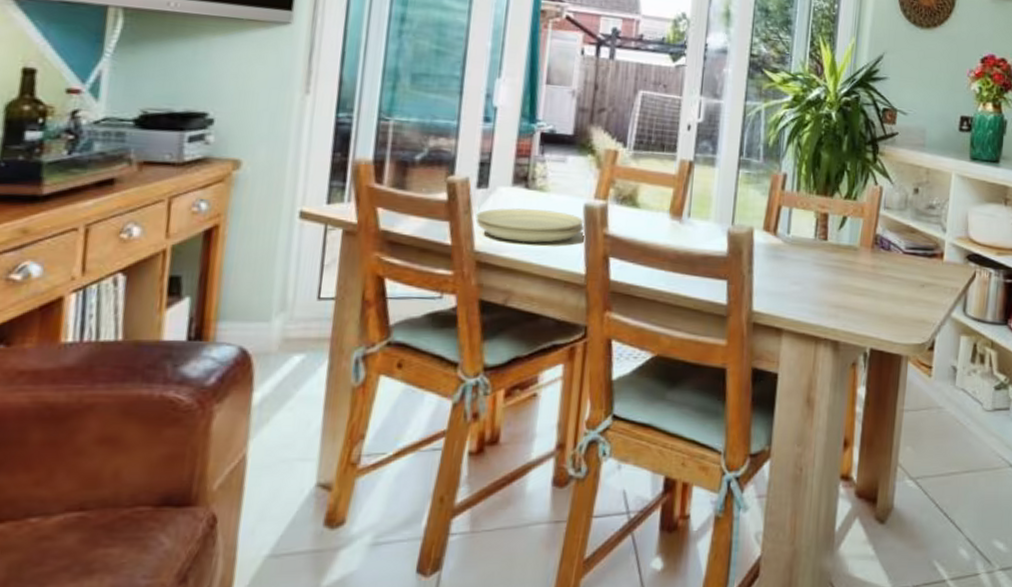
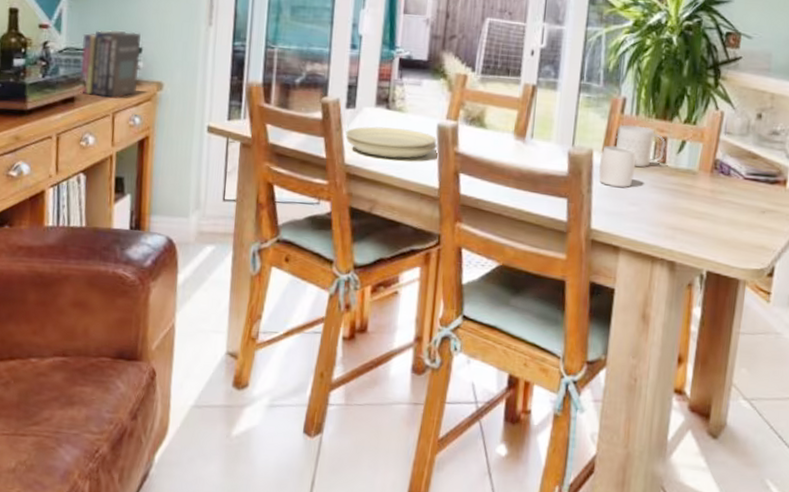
books: none [123,96,213,180] -> present [80,29,141,98]
mug: none [759,223,798,266] -> present [598,145,636,188]
mug: none [777,201,828,245] -> present [616,124,666,168]

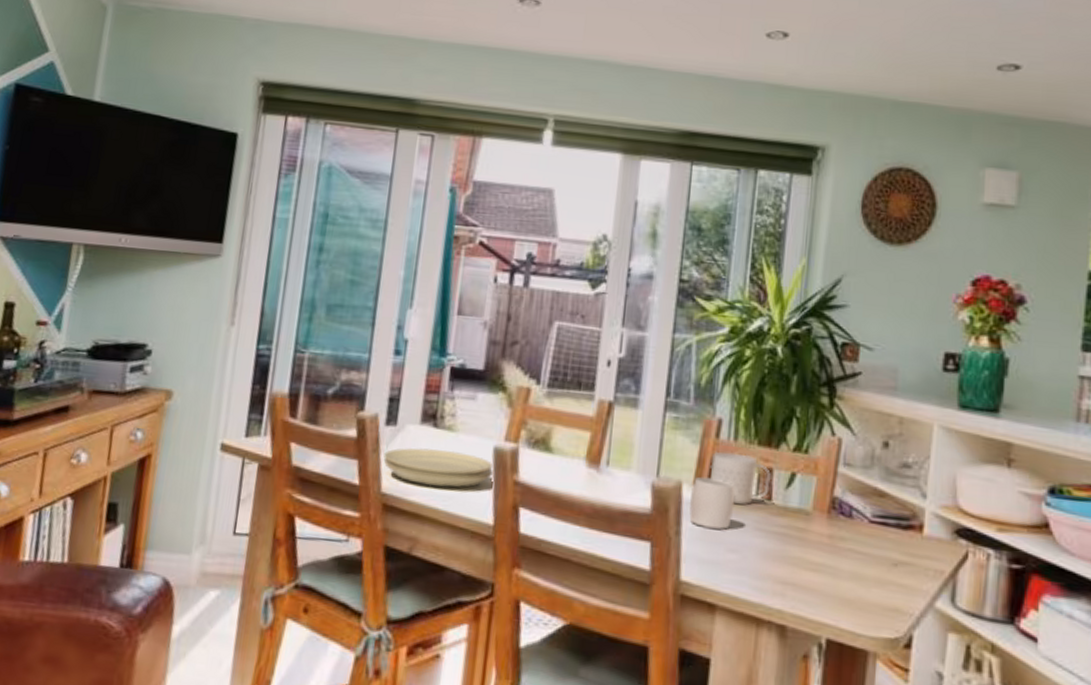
books: present [80,29,141,98] -> none [76,328,152,409]

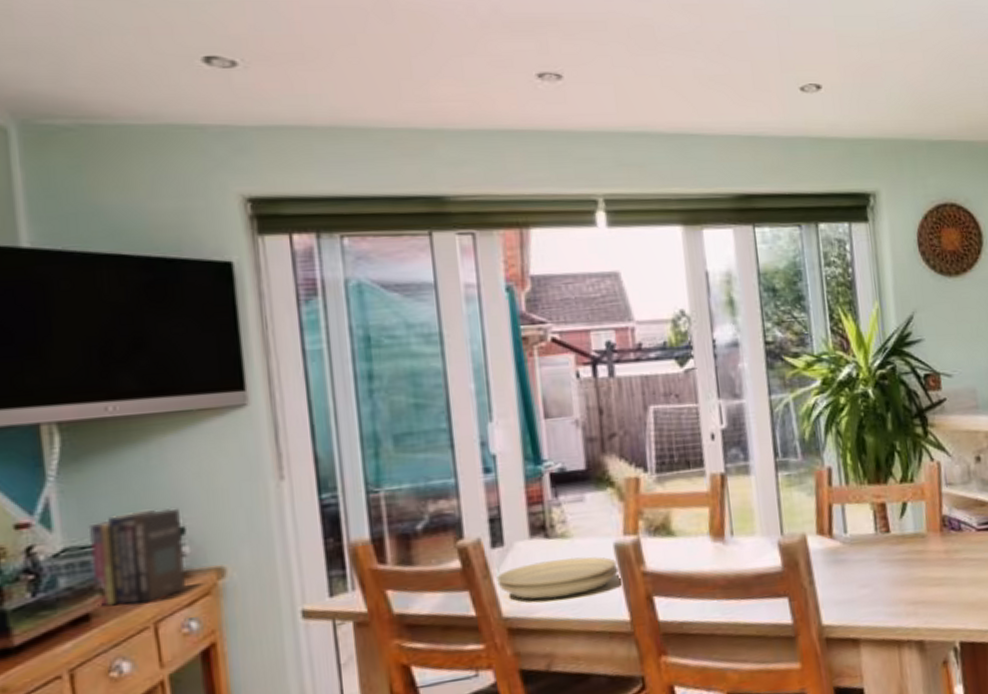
books: none [76,328,152,409] -> present [88,508,186,607]
mug: present [689,476,735,530] -> none [816,523,858,572]
mug: present [710,451,772,505] -> none [829,495,886,544]

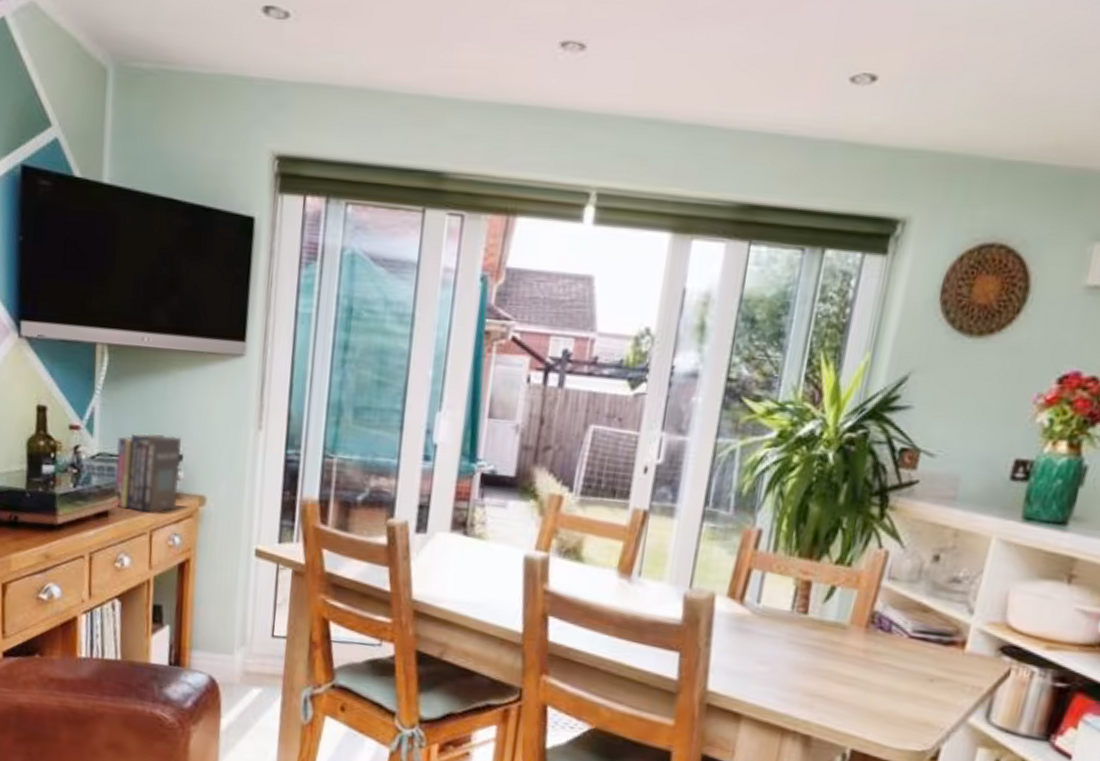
plate: present [497,557,619,600] -> none [414,556,523,596]

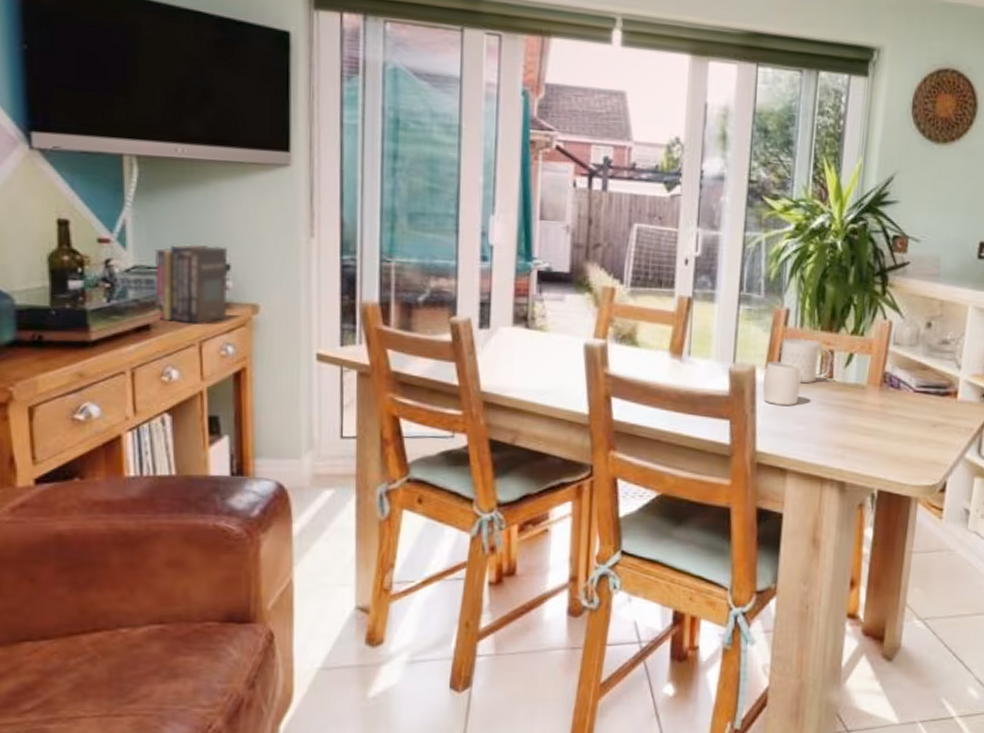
mug: none [720,588,770,642] -> present [762,361,802,406]
mug: none [746,562,811,618] -> present [780,337,833,384]

